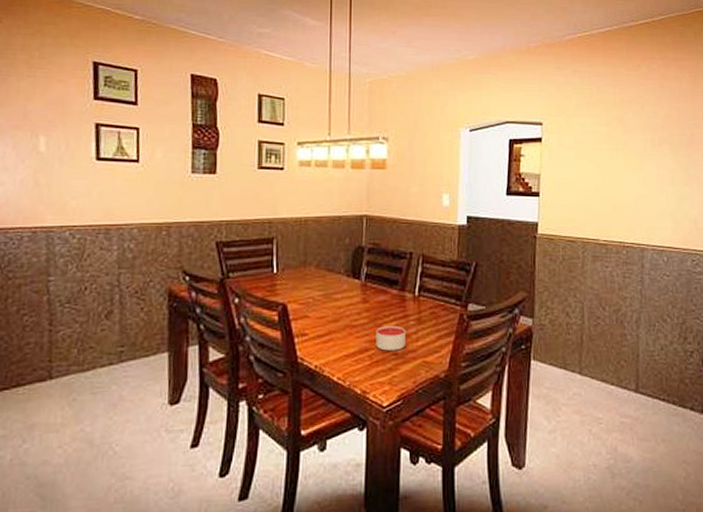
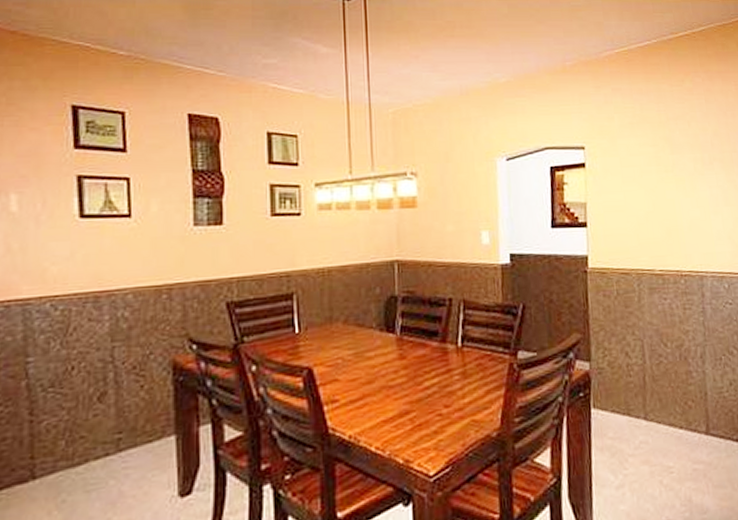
candle: present [376,326,406,351] -> none [416,382,451,412]

